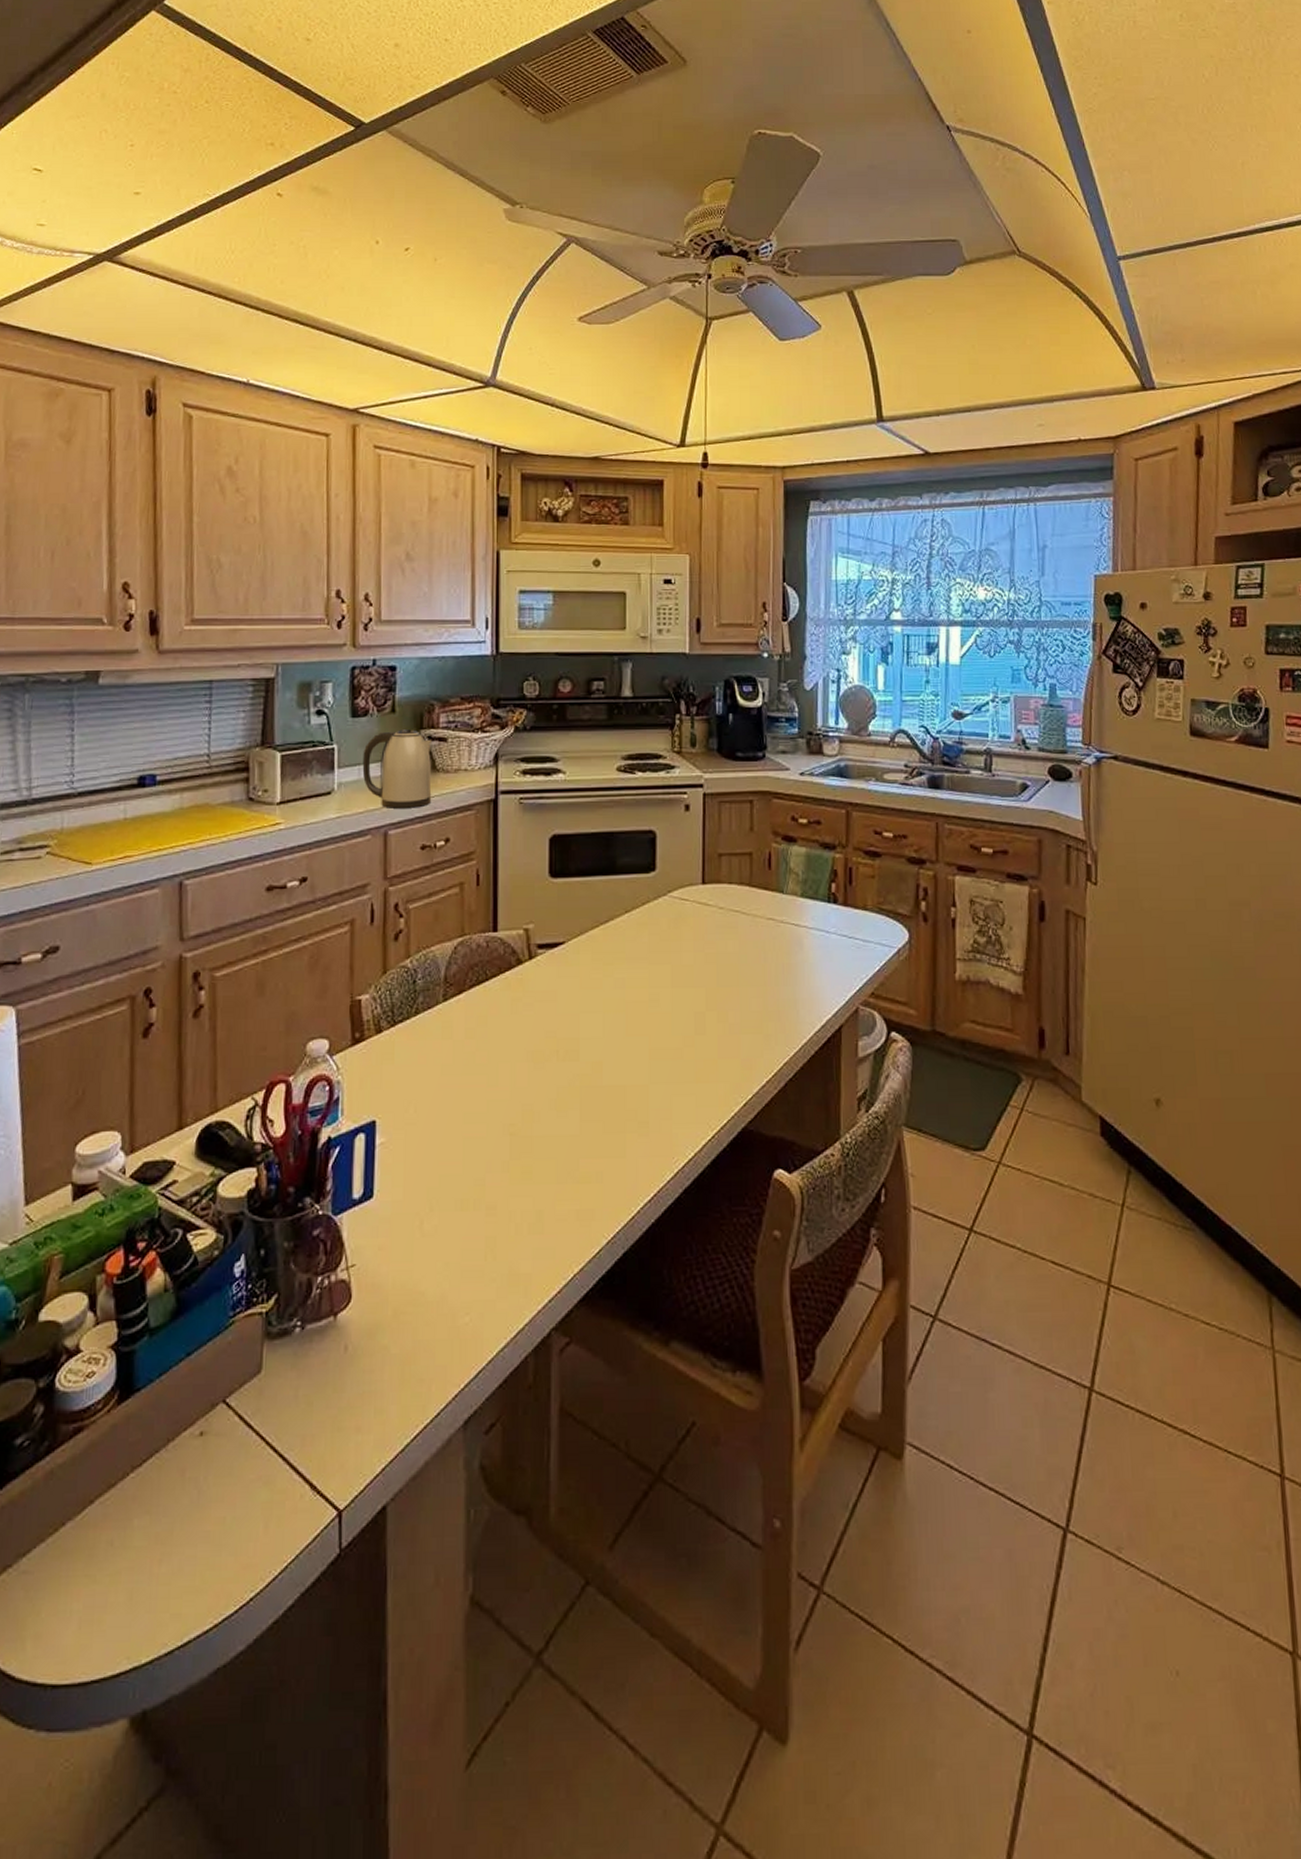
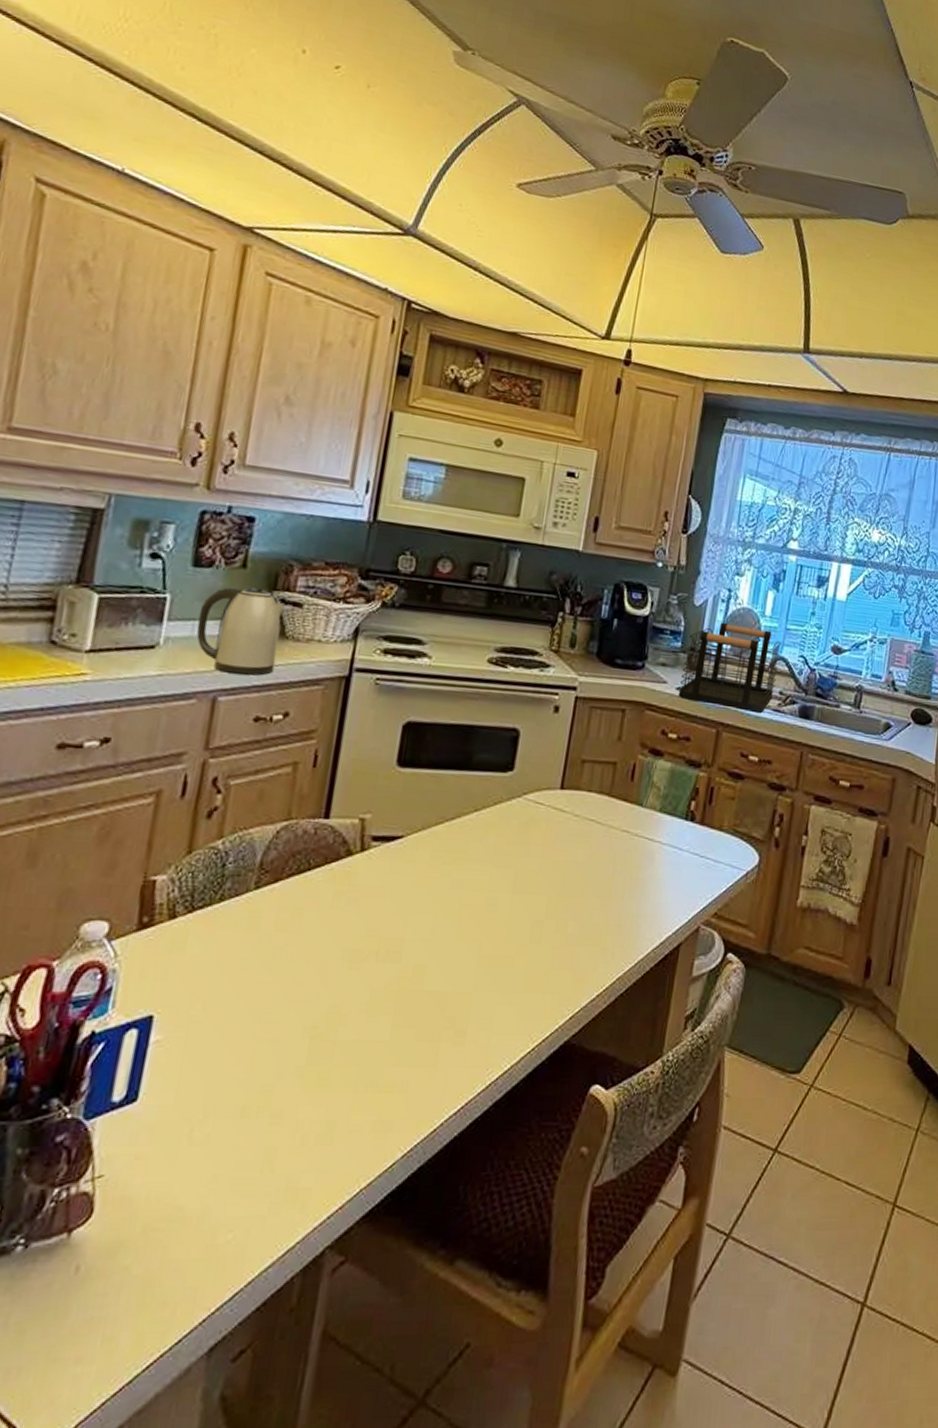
dish rack: none [802,702,900,789] -> present [679,622,781,714]

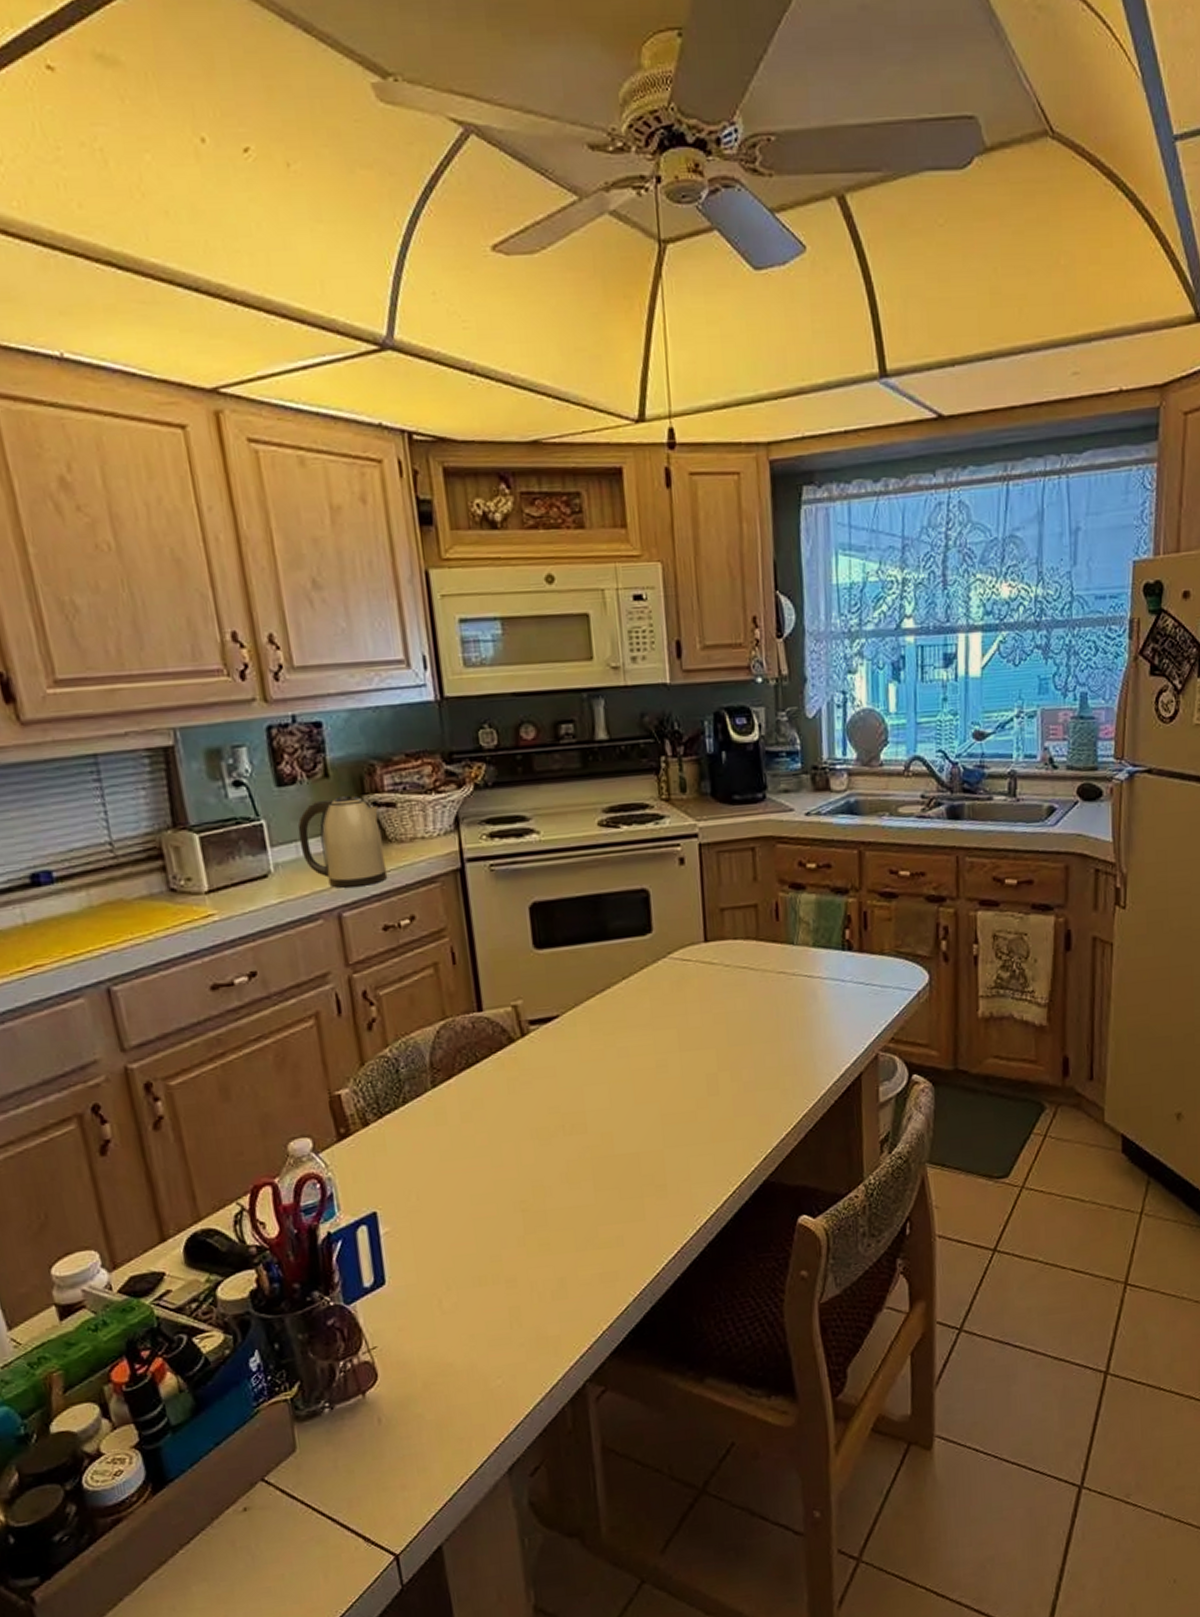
dish rack: present [679,622,781,714] -> none [807,729,915,825]

